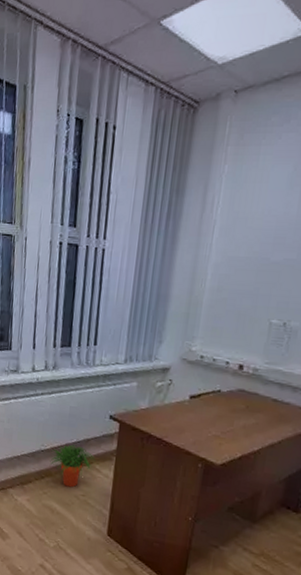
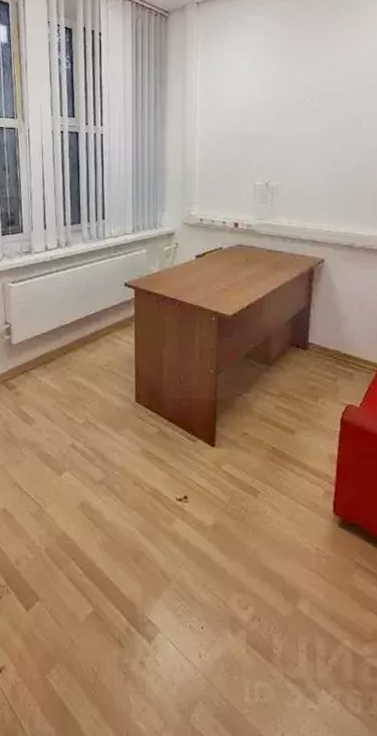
potted plant: present [49,444,96,488] -> none [71,316,116,359]

